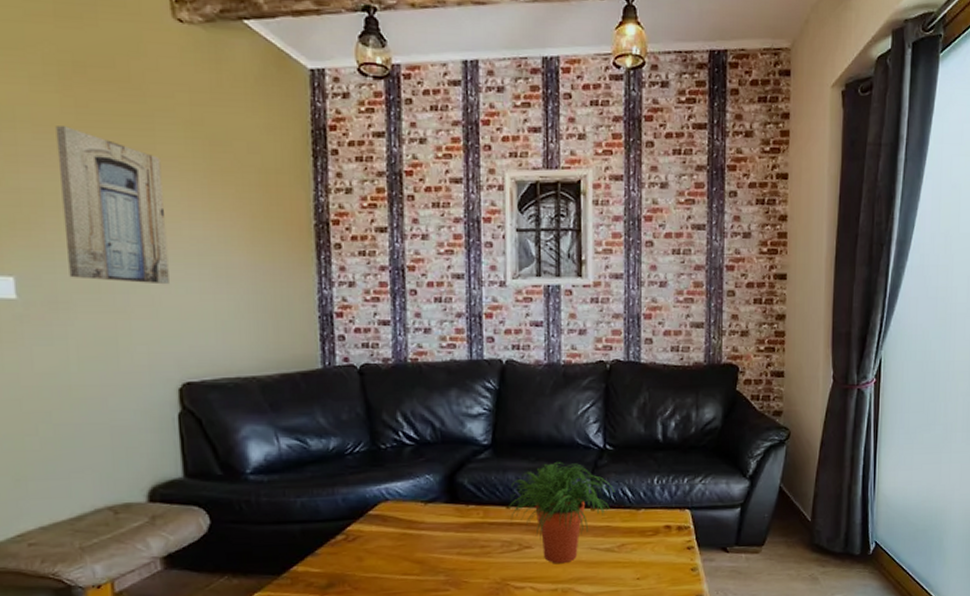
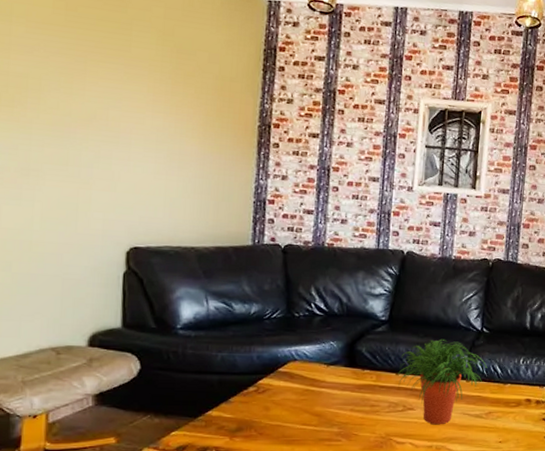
wall art: present [55,126,169,285] -> none [42,23,134,164]

